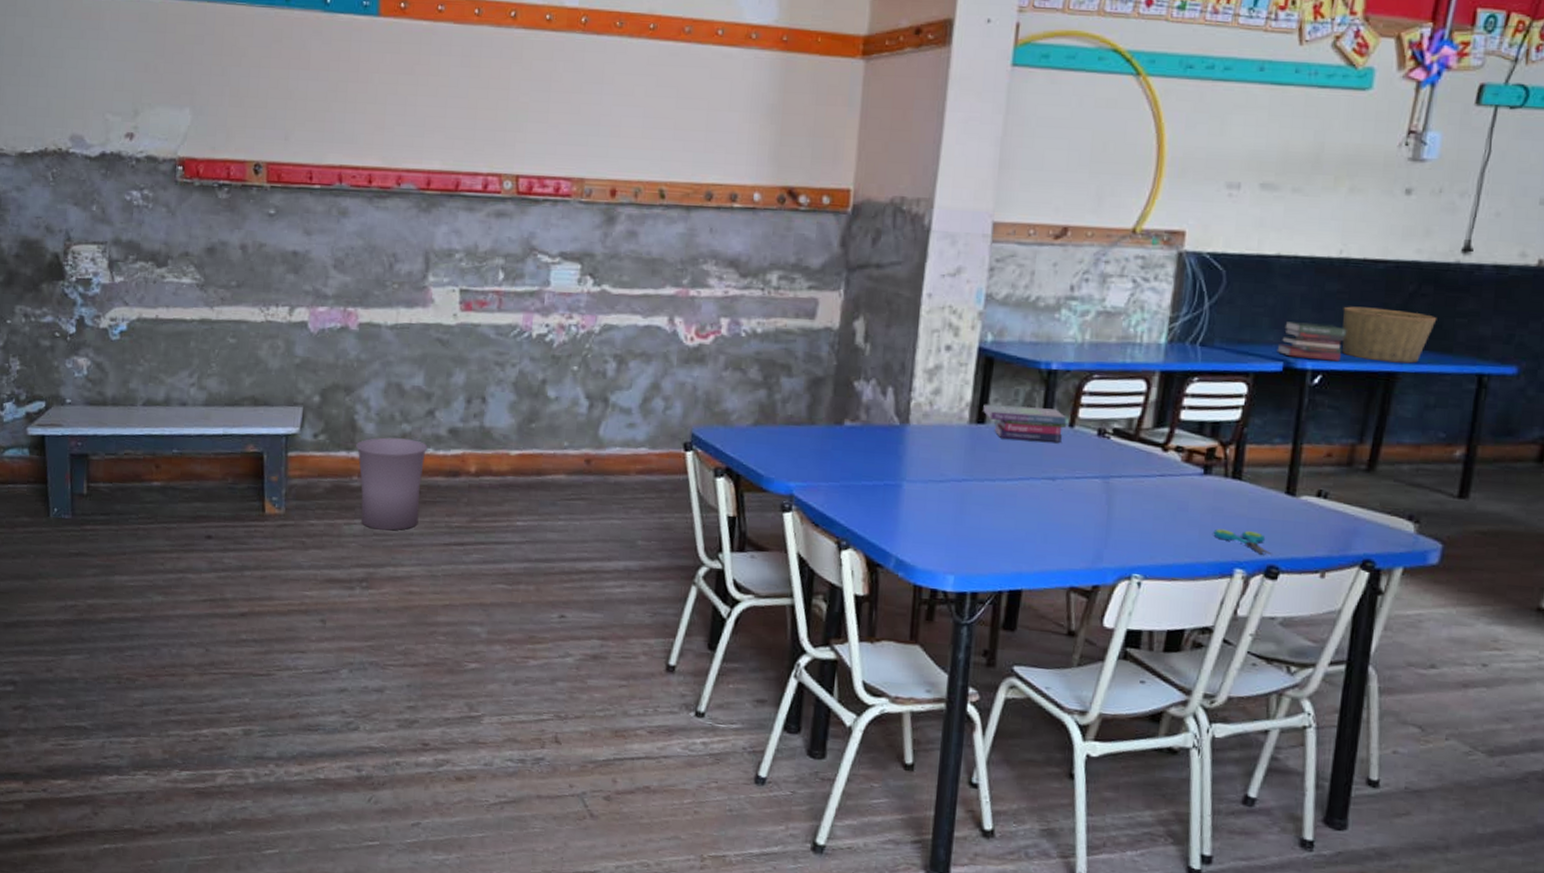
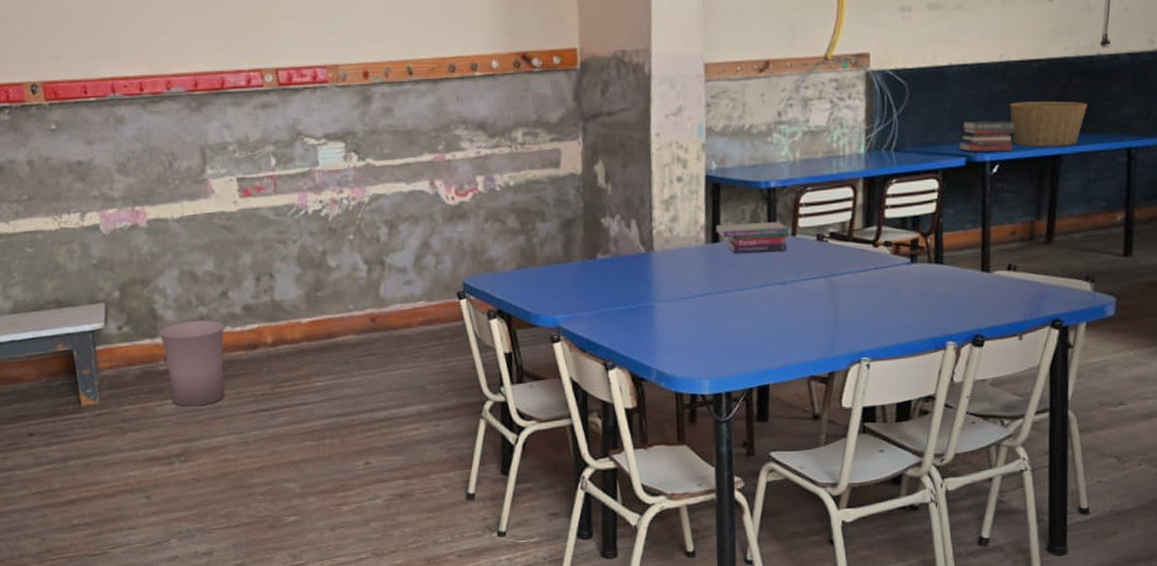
scissors: present [1213,528,1272,556] -> none [925,307,976,327]

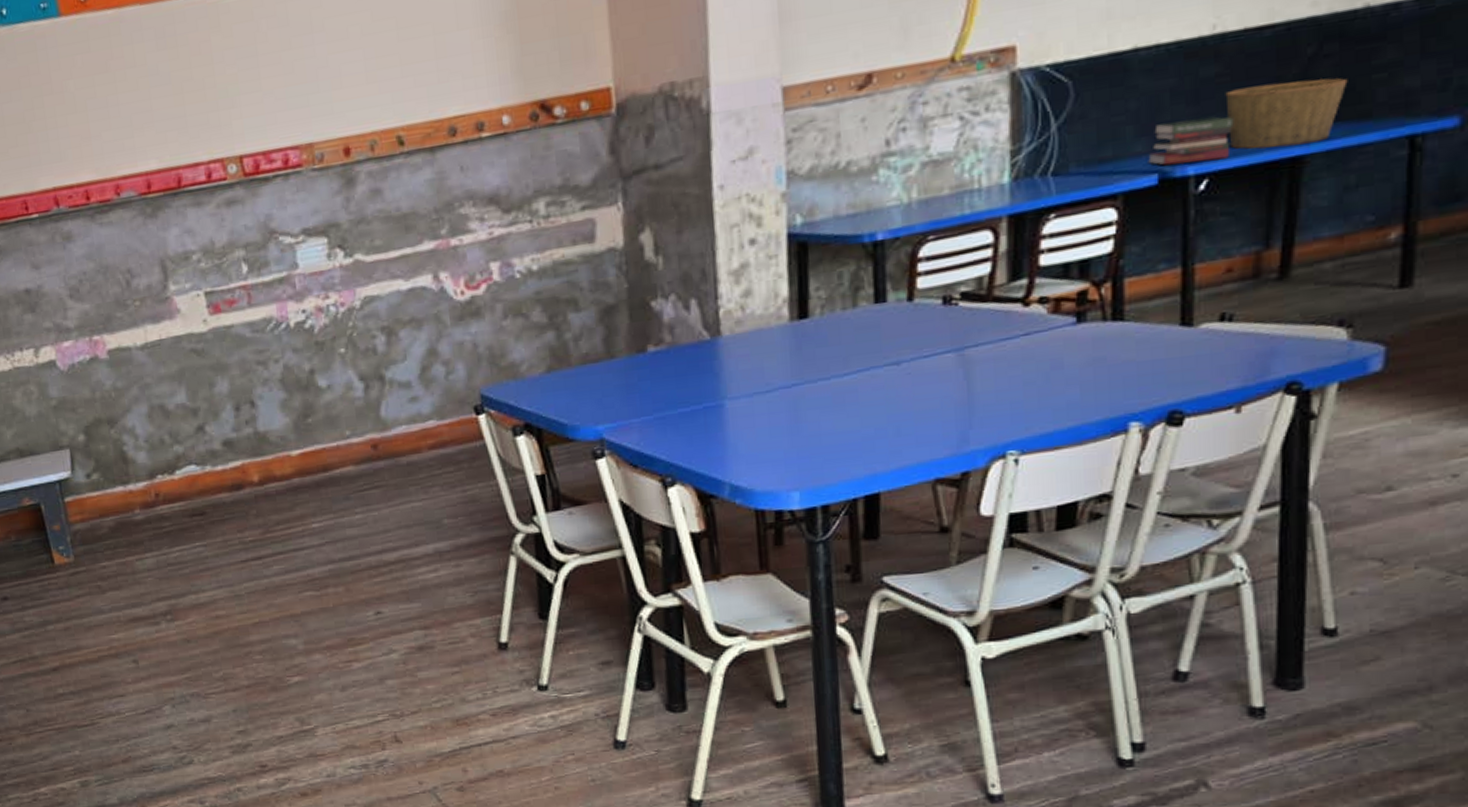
waste bin: present [159,320,226,407] -> none [131,460,211,560]
books: present [716,222,790,253] -> none [803,284,905,330]

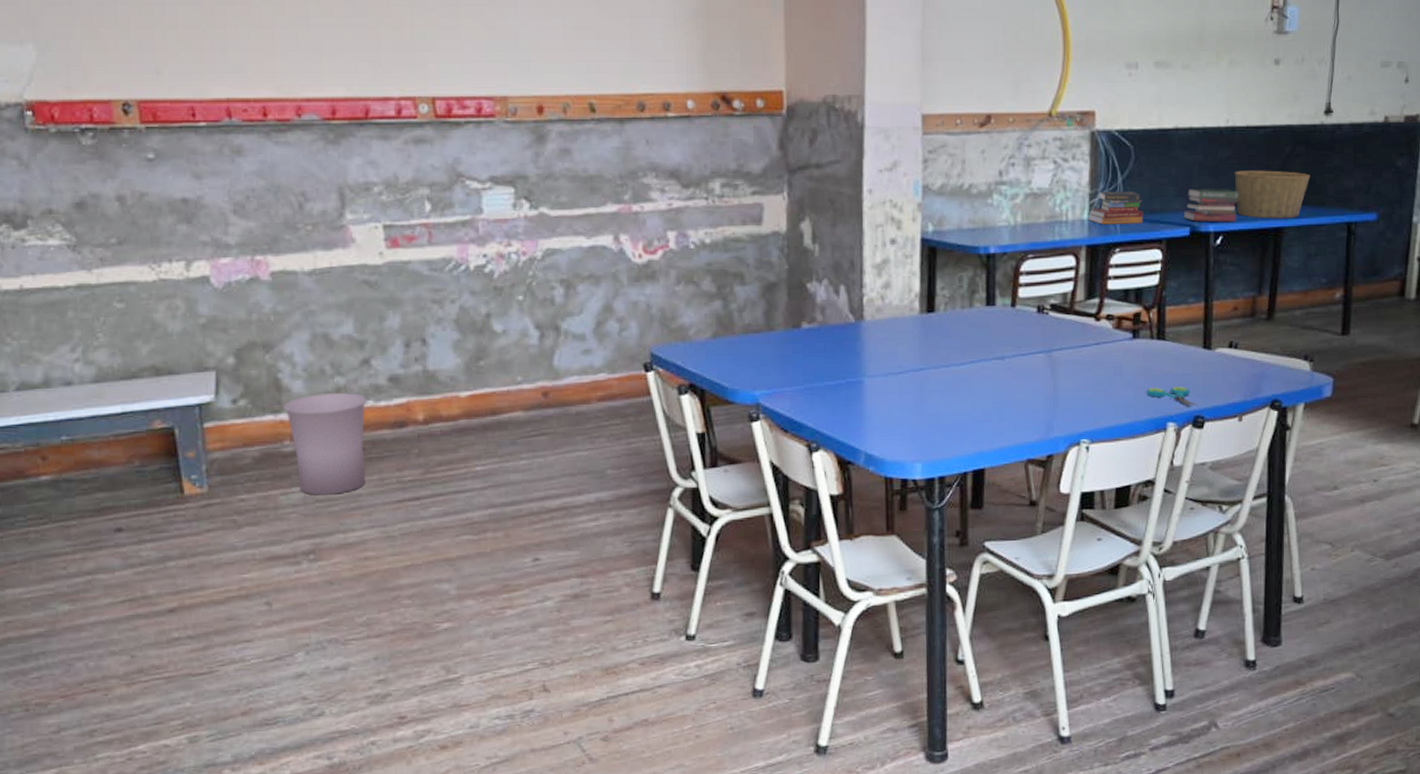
waste bin: none [131,460,211,560] -> present [284,393,367,495]
books: none [1010,139,1089,187] -> present [1088,191,1144,225]
scissors: none [1097,376,1173,401] -> present [1146,386,1197,407]

